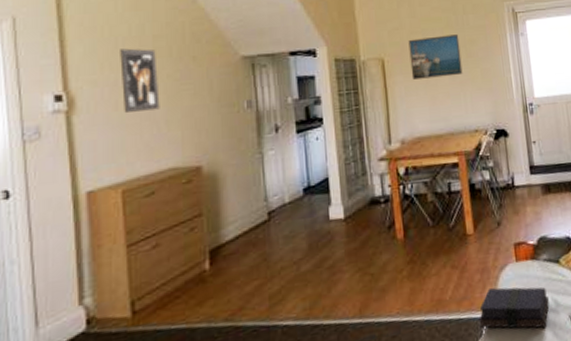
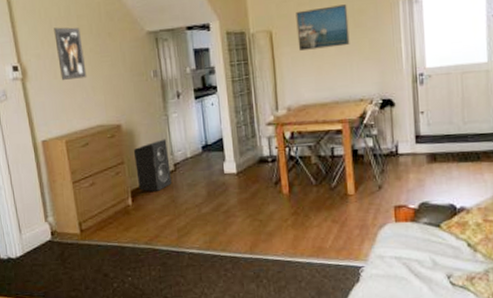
speaker: none [215,181,264,250] -> present [133,138,172,192]
book: present [479,287,549,329] -> none [356,242,427,282]

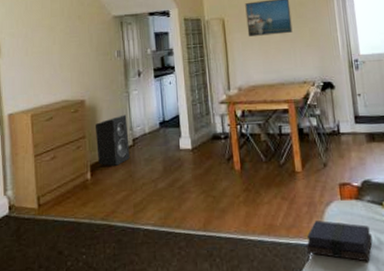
wall art: present [54,27,87,80] -> none [29,9,56,57]
book: none [356,242,427,282] -> present [306,219,373,262]

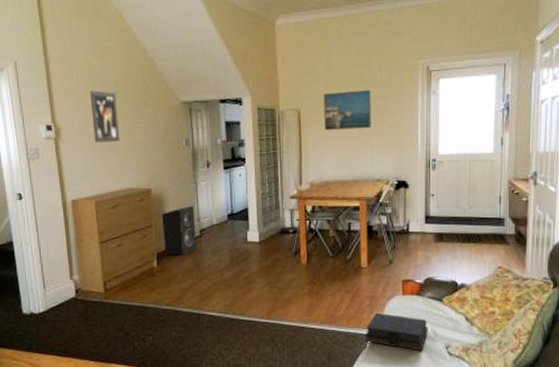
wall art: none [29,9,56,57] -> present [90,90,120,142]

